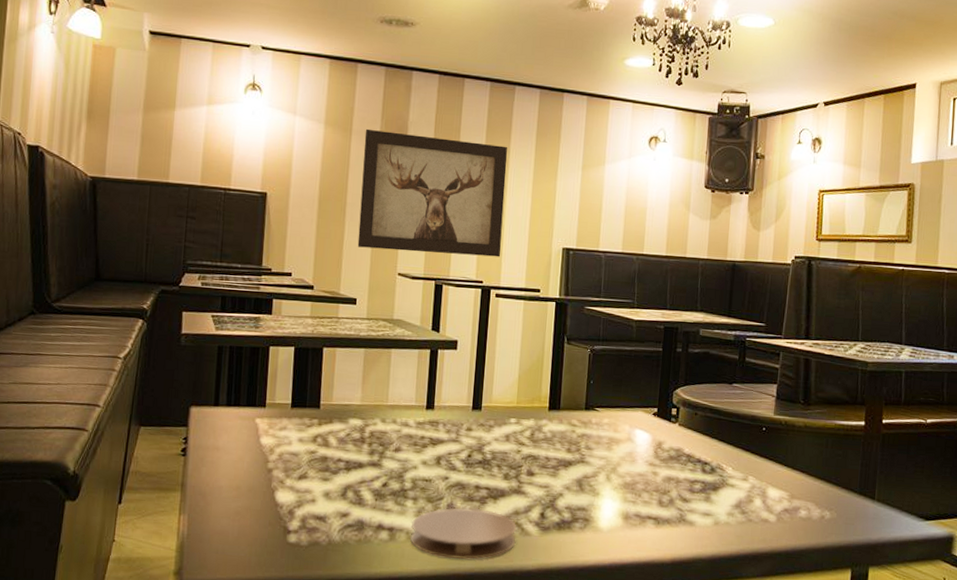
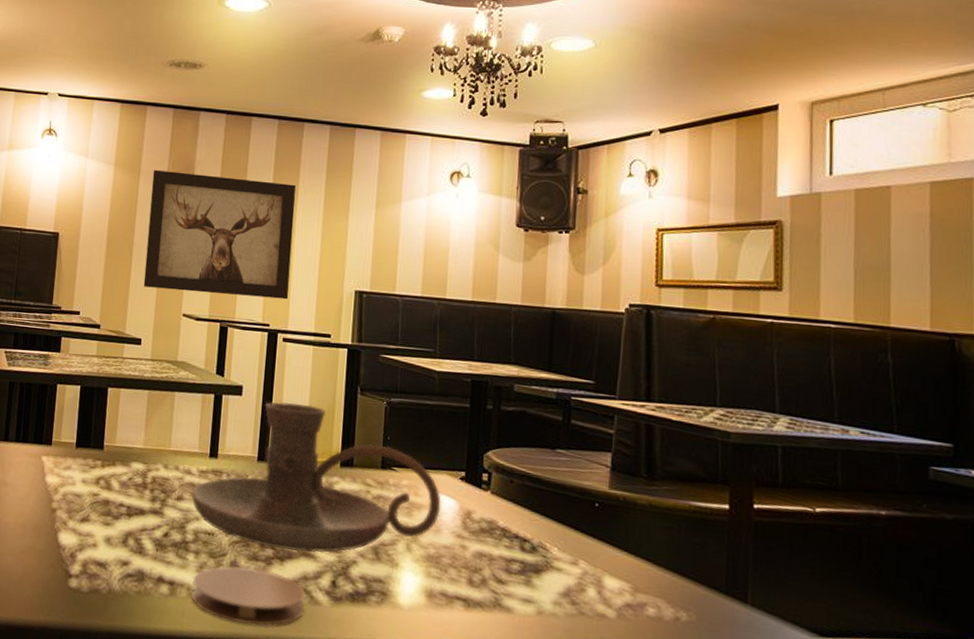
candle holder: none [409,354,637,490] -> present [192,402,441,553]

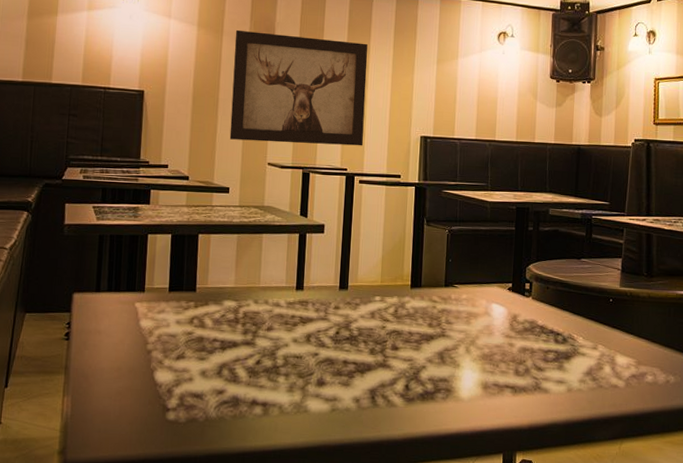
coaster: present [191,565,306,626] -> none [282,382,383,432]
candle holder: present [192,402,441,553] -> none [281,236,493,364]

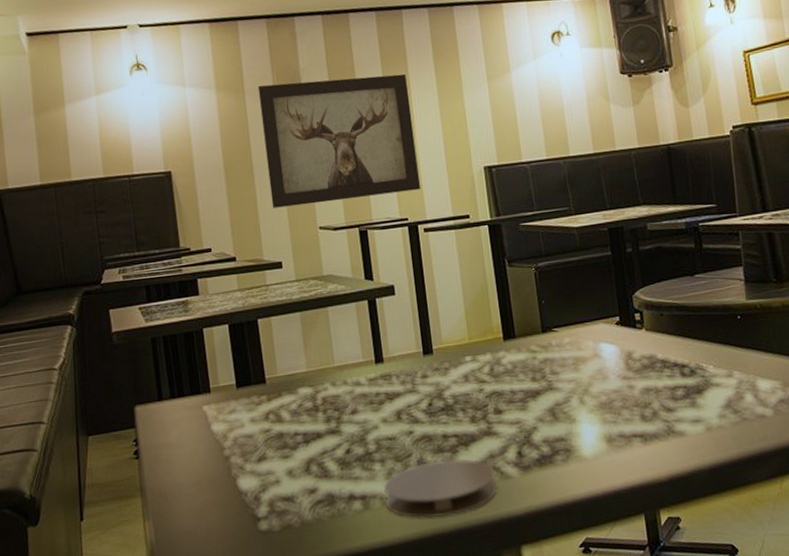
coaster: none [282,382,383,432] -> present [384,459,498,519]

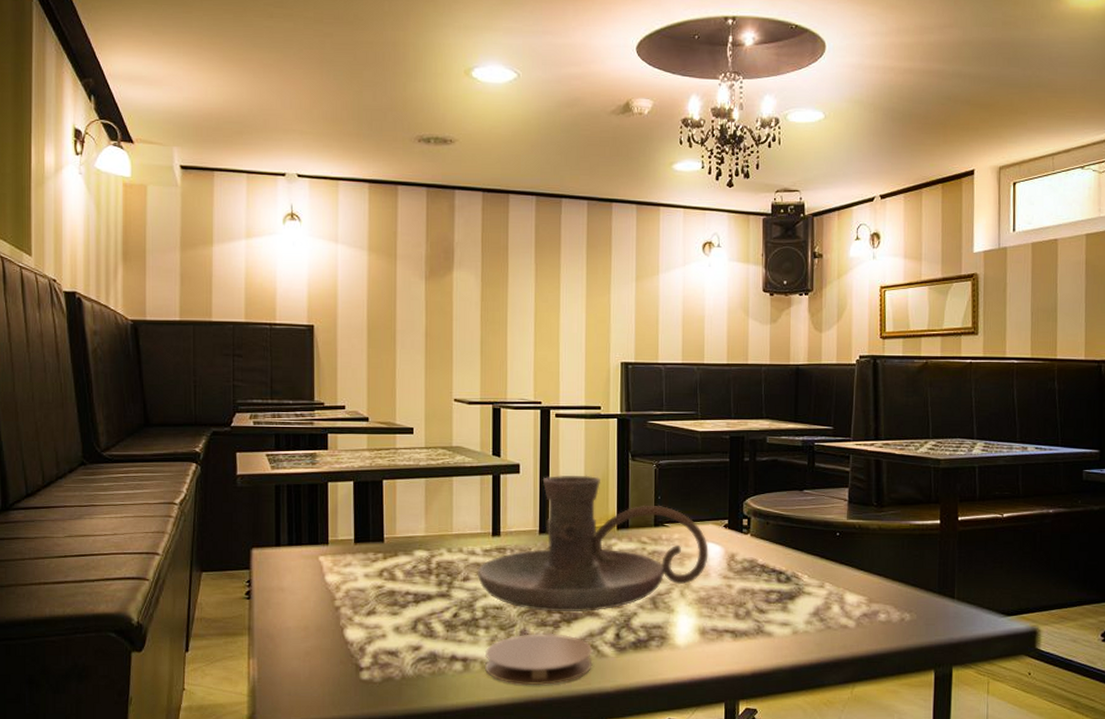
wall art: present [257,73,421,208] -> none [410,252,558,376]
candle holder: none [365,288,604,437] -> present [478,475,709,613]

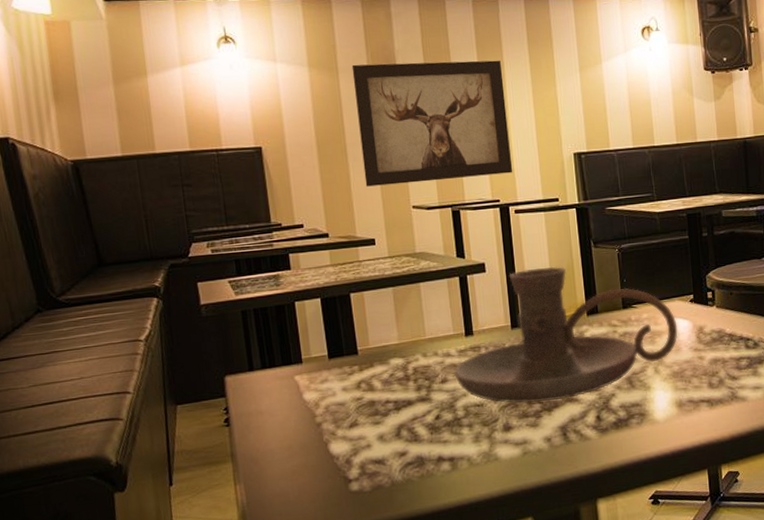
wall art: none [410,252,558,376] -> present [351,60,513,187]
coaster: present [484,633,593,686] -> none [471,423,577,477]

